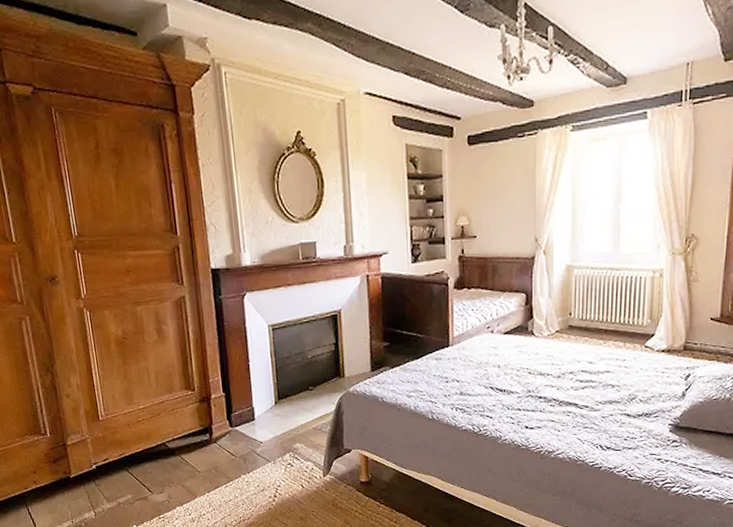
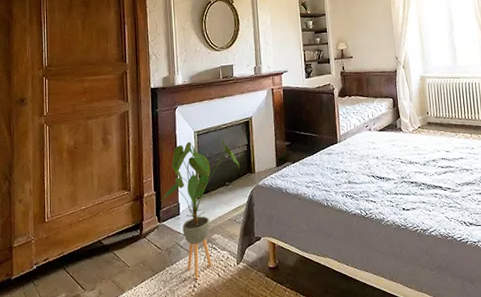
house plant: none [232,336,326,490] -> present [161,141,240,280]

